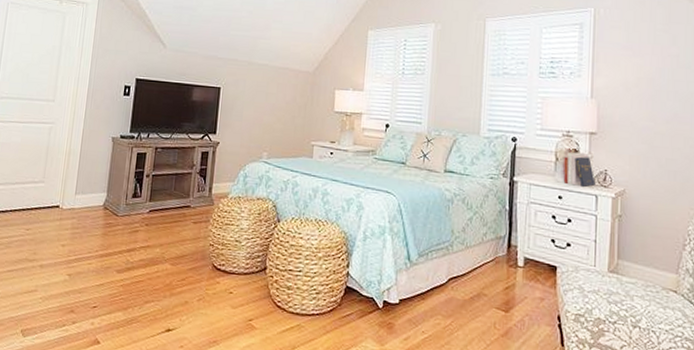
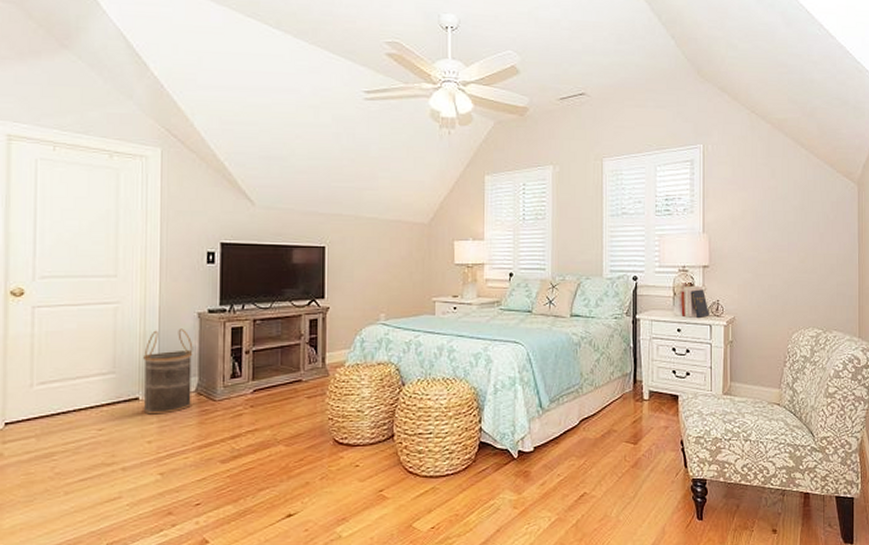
basket: none [61,149,106,223] -> present [143,328,193,415]

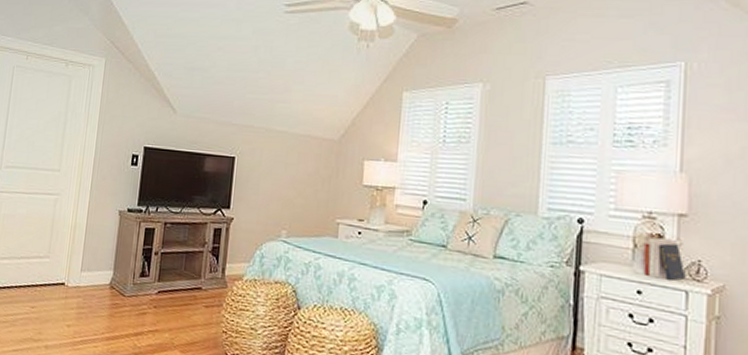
basket: present [143,328,193,415] -> none [66,223,112,302]

